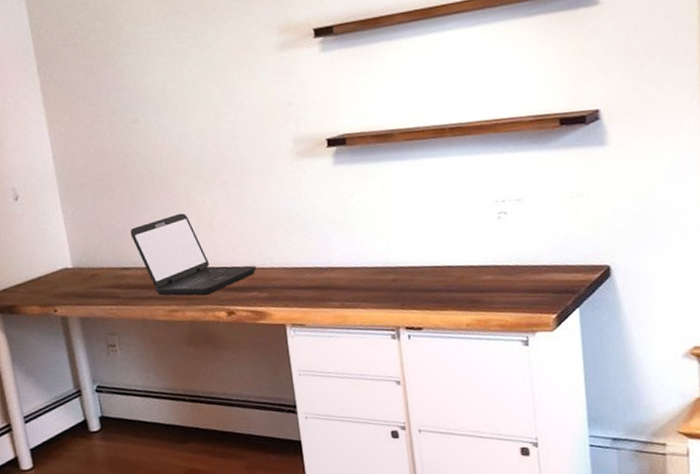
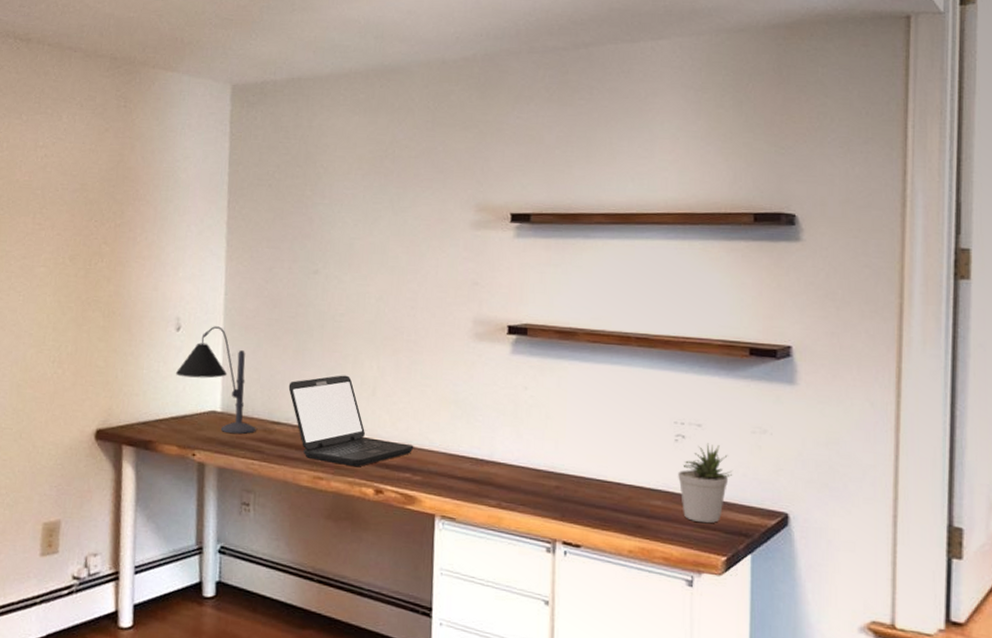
desk lamp: none [23,189,108,286] -> present [176,326,256,434]
potted plant: none [504,215,554,288] -> present [678,443,732,524]

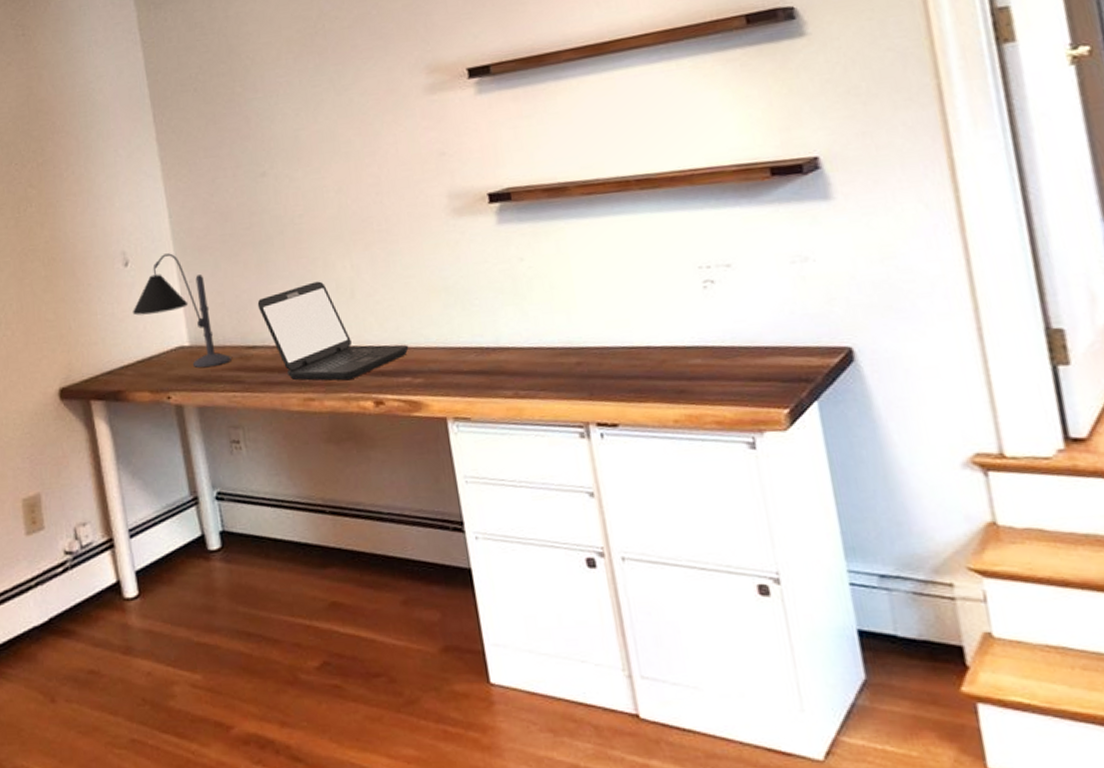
potted plant: present [678,443,732,524] -> none [714,283,777,376]

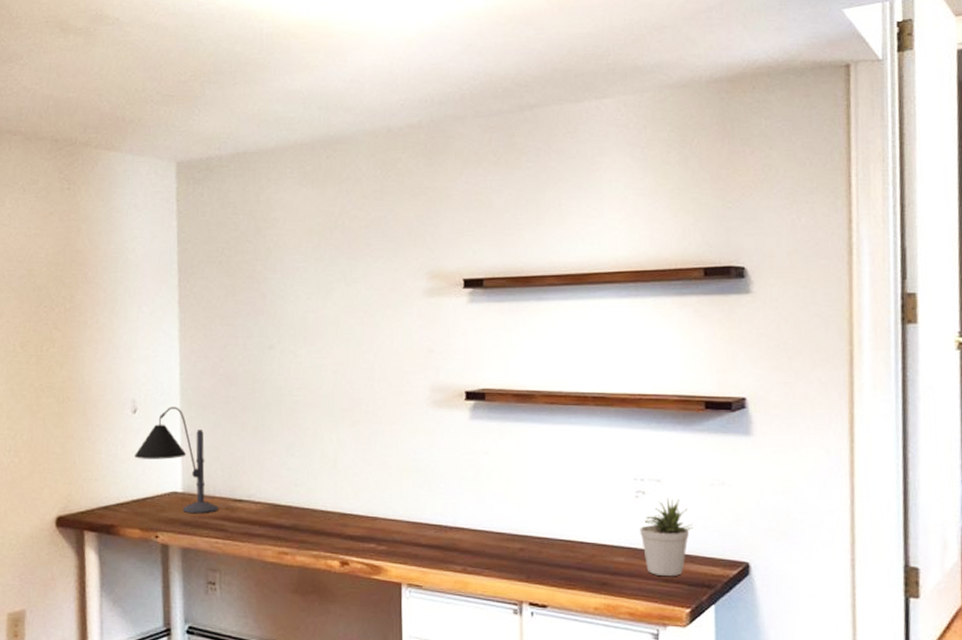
laptop: present [257,281,409,381] -> none [249,449,378,540]
potted plant: none [714,283,777,376] -> present [640,498,693,577]

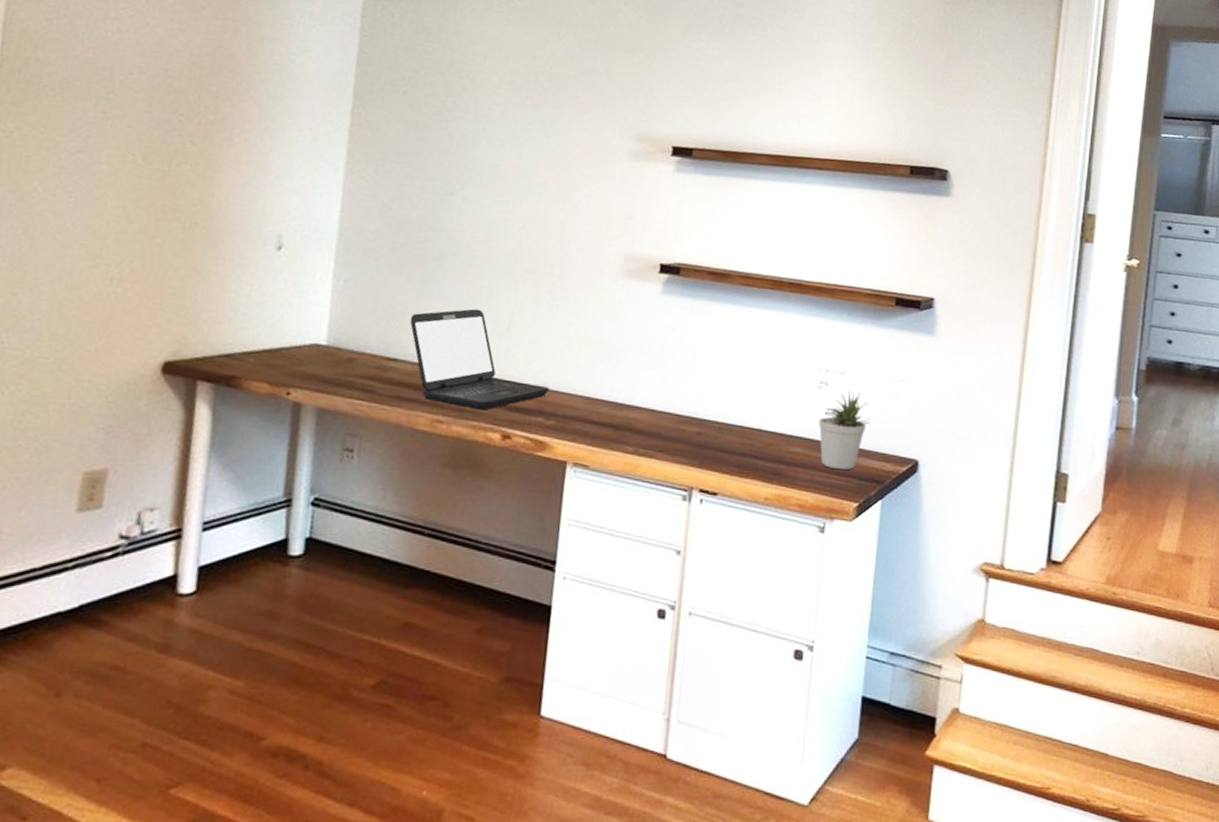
desk lamp: present [135,407,219,514] -> none [273,247,368,371]
laptop: none [249,449,378,540] -> present [410,308,550,410]

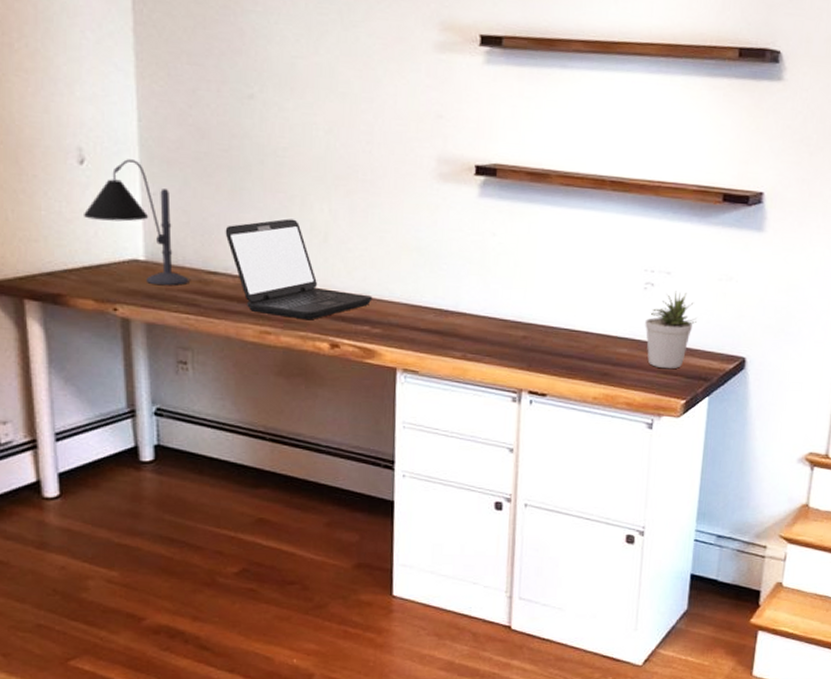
desk lamp: none [273,247,368,371] -> present [84,159,189,286]

